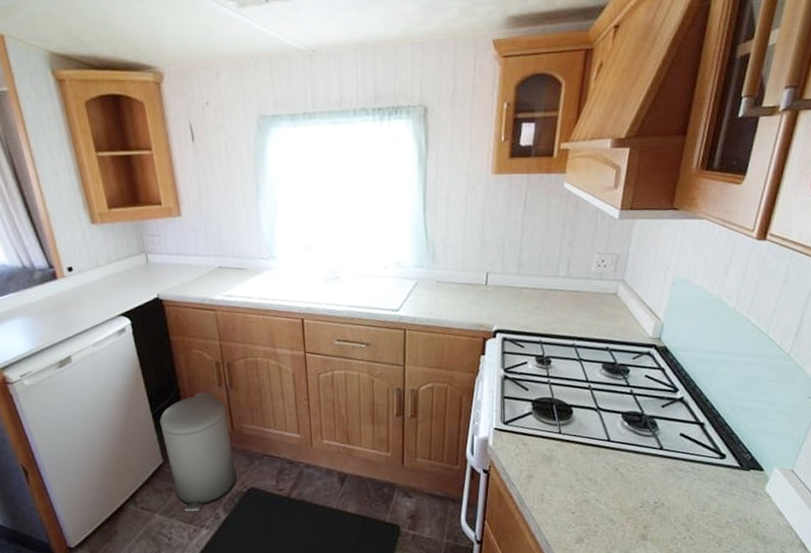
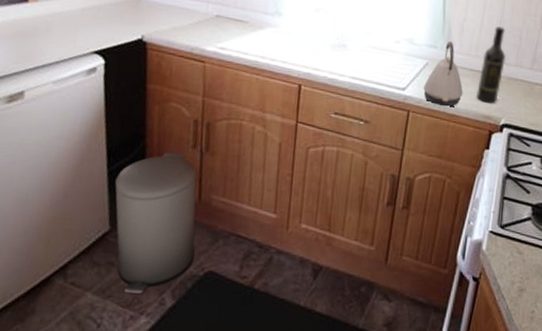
kettle: none [416,259,454,321] -> present [424,40,463,107]
wine bottle: none [466,238,492,312] -> present [475,26,507,103]

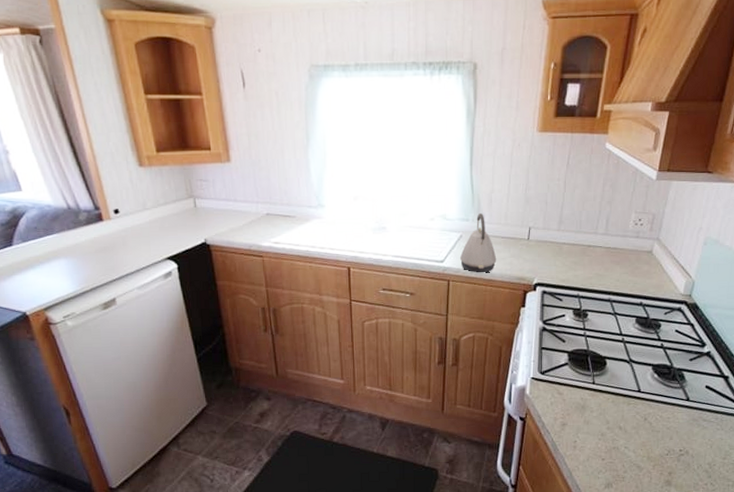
pedal bin: present [115,152,197,295] -> none [204,337,281,455]
wine bottle: present [475,26,507,103] -> none [508,194,535,266]

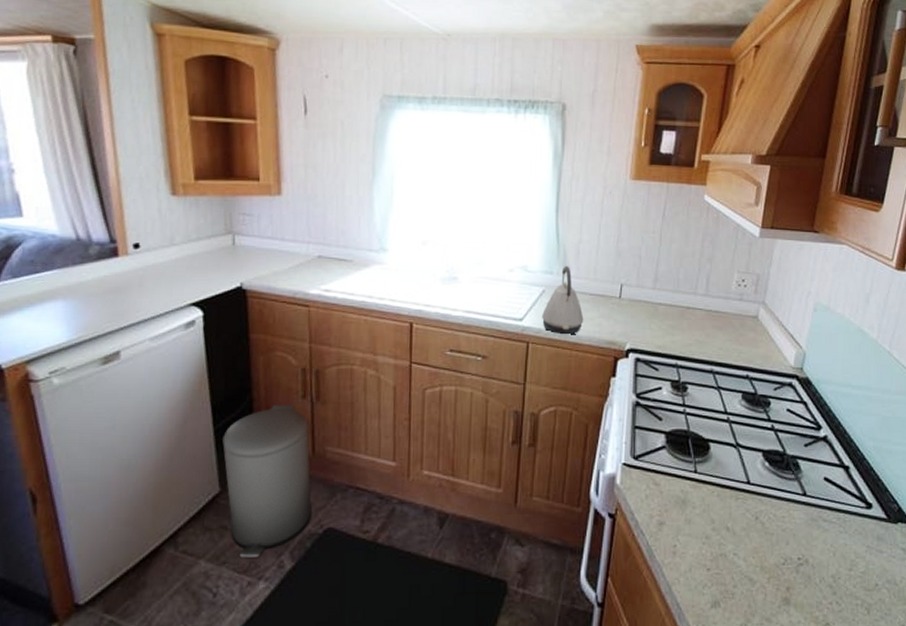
pedal bin: none [204,337,281,455] -> present [222,404,313,559]

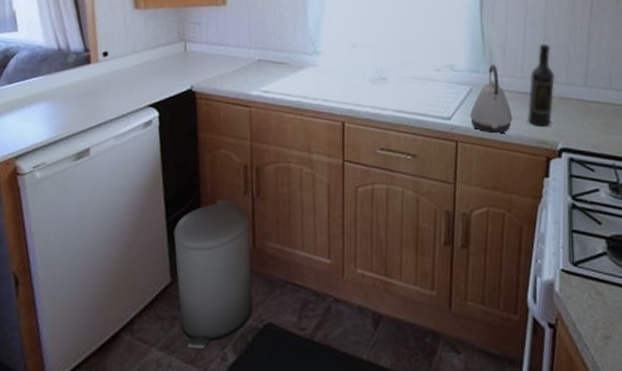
wine bottle: none [597,247,627,328] -> present [527,44,556,127]

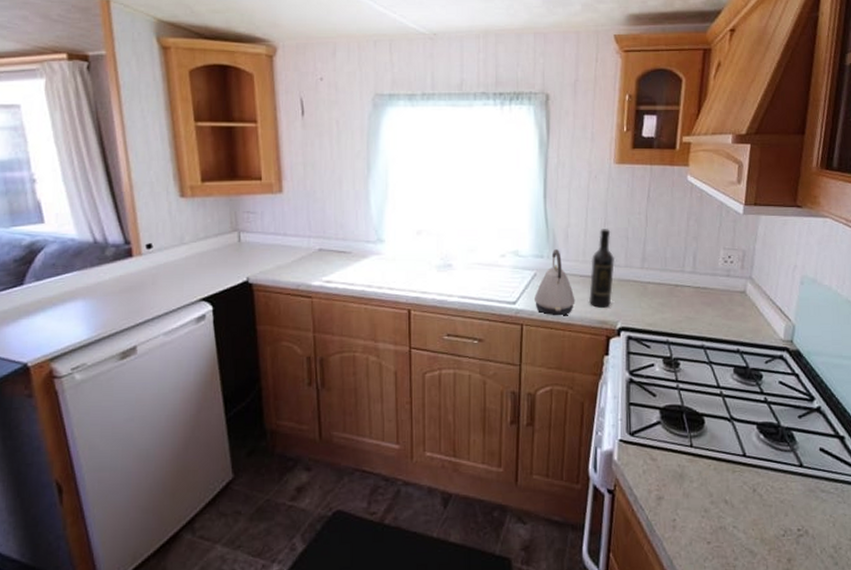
pedal bin: present [174,200,253,350] -> none [234,392,322,543]

